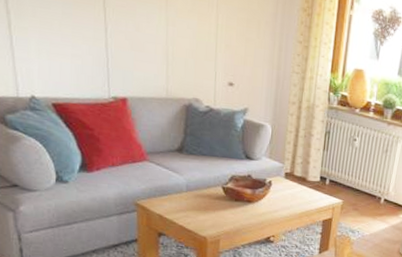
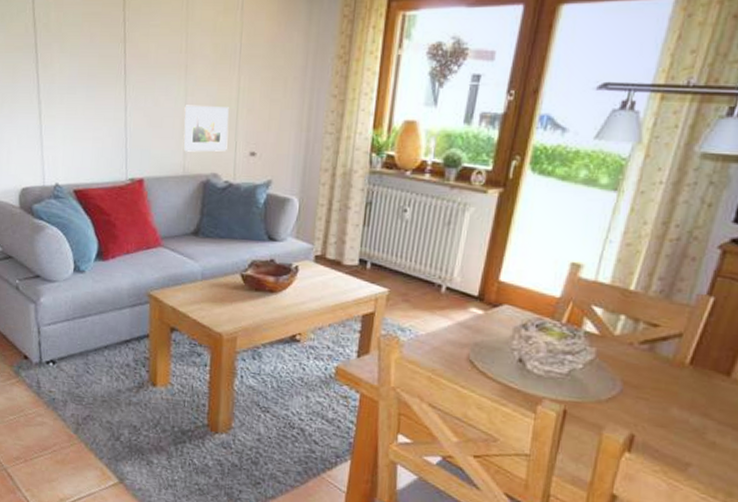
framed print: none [165,33,209,80] -> present [183,105,229,152]

